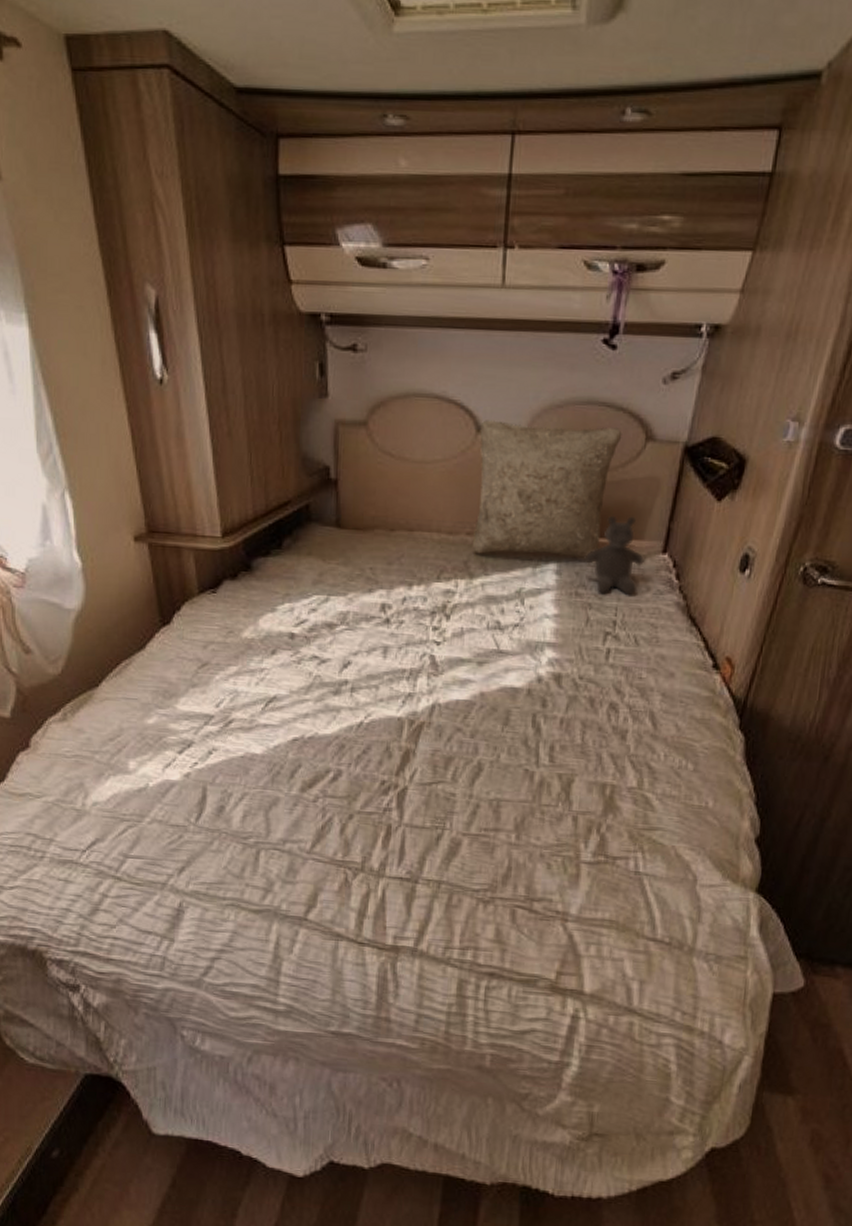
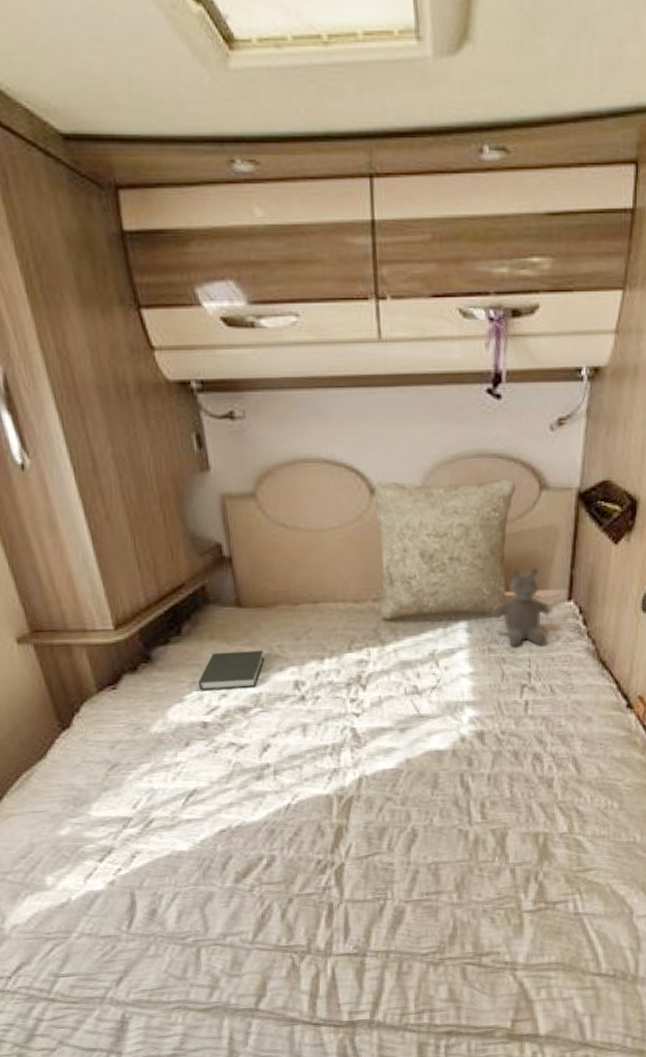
book: none [290,568,356,606] -> present [197,650,265,691]

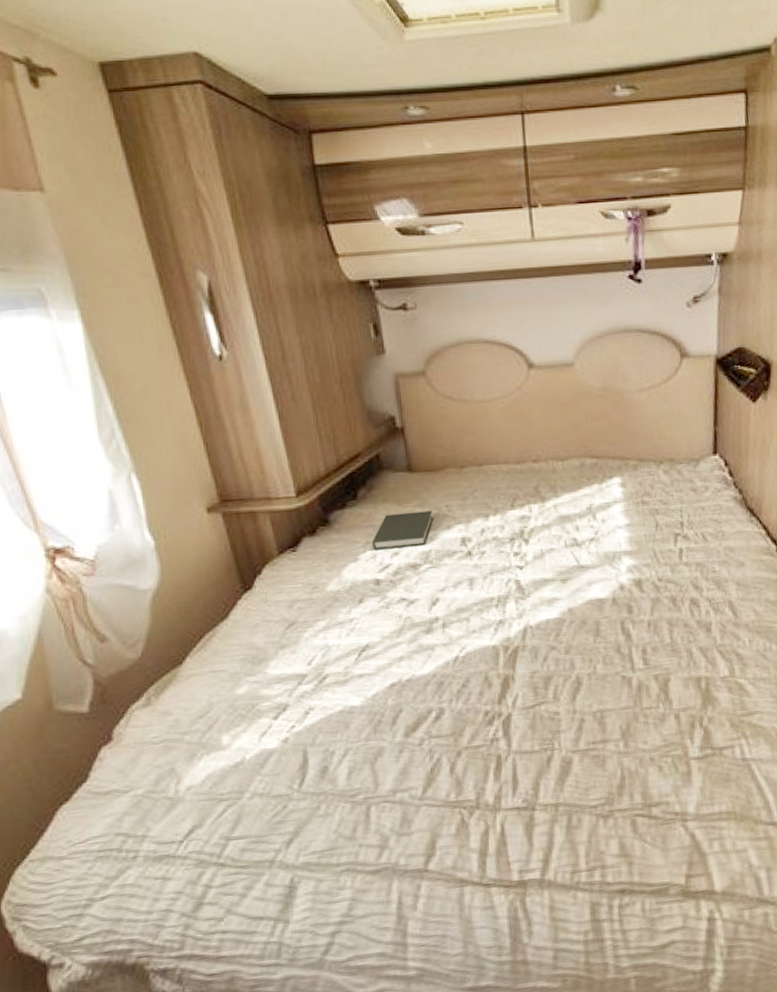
pillow: present [374,479,516,620] -> none [531,349,660,478]
stuffed bear: present [493,567,551,648] -> none [644,425,698,500]

